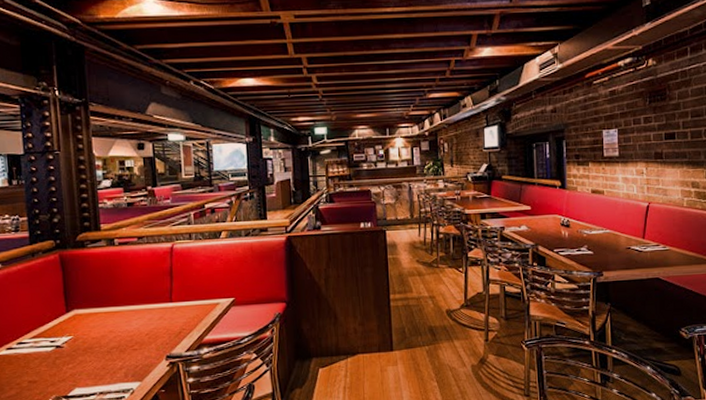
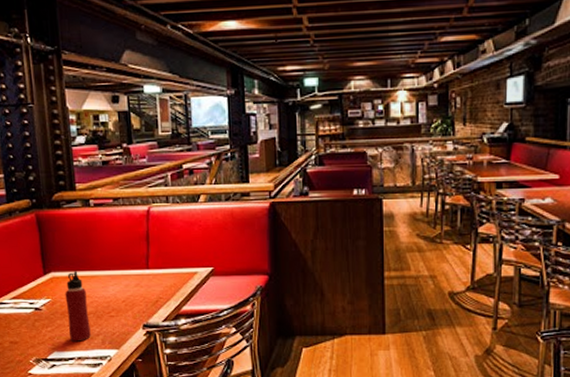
water bottle: none [87,307,114,377] -> present [65,271,91,342]

